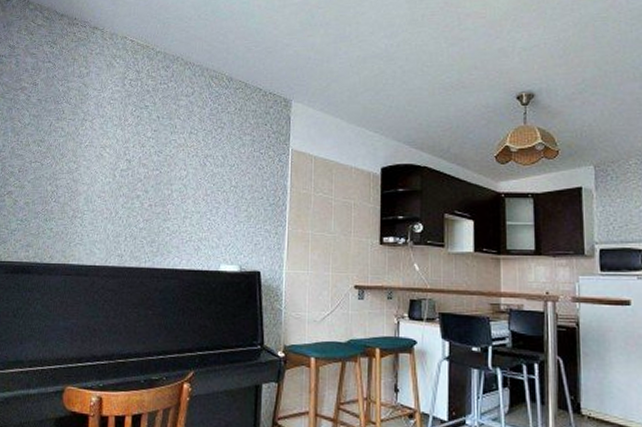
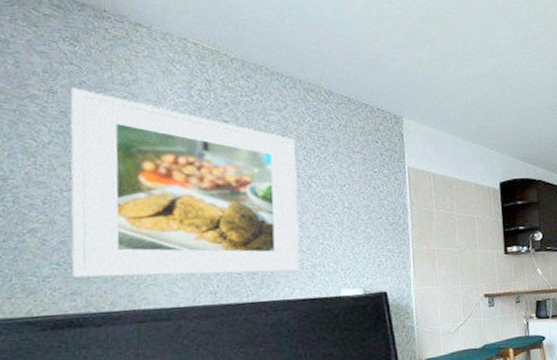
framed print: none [29,80,198,244] -> present [70,87,300,278]

